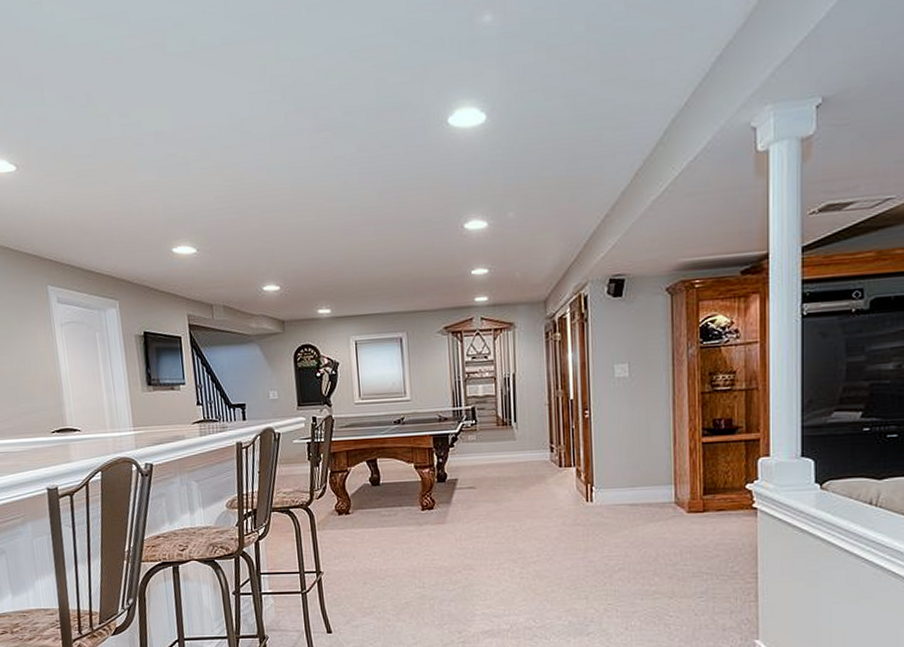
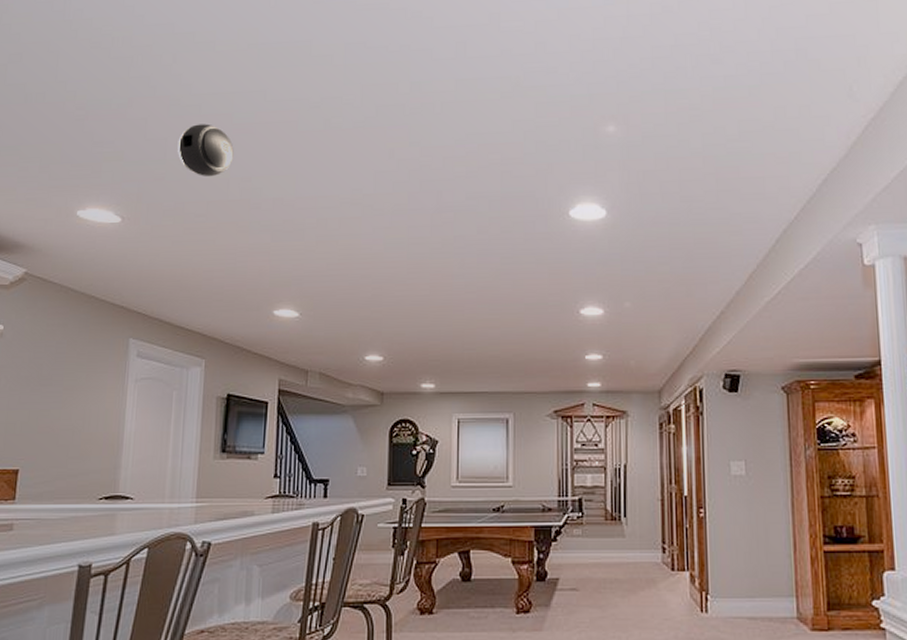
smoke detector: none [52,55,109,115] -> present [177,124,234,177]

